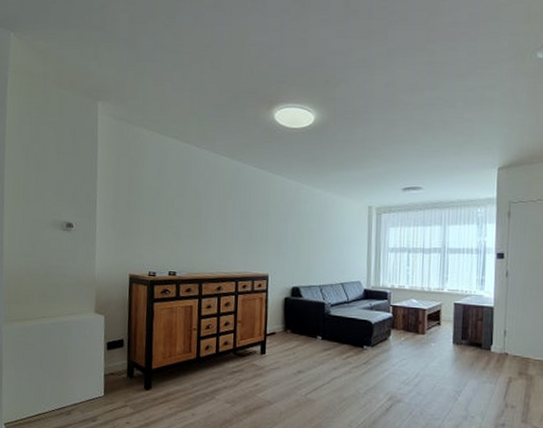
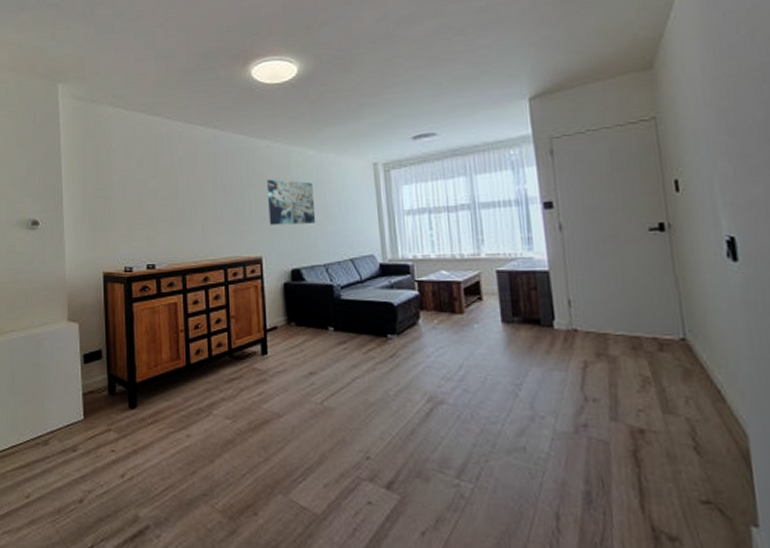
wall art: none [277,210,317,251] -> present [266,179,316,226]

